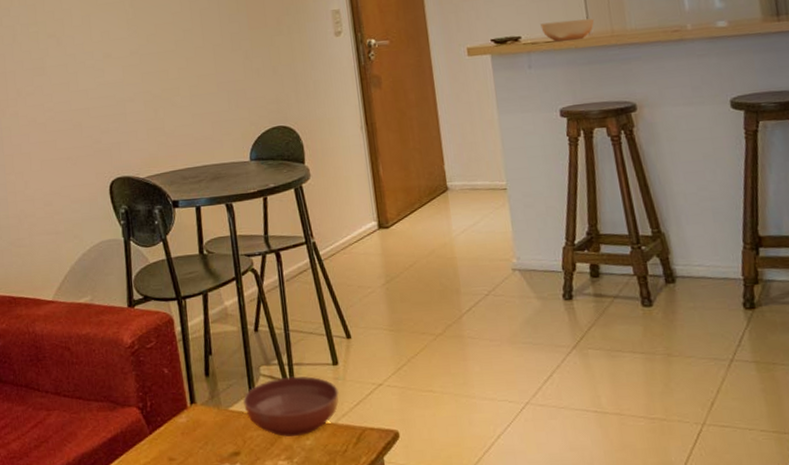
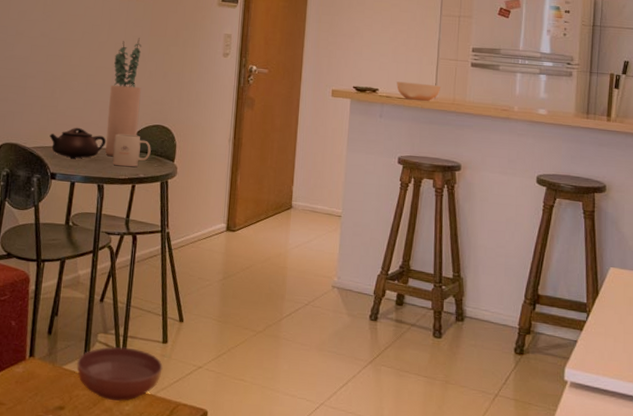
teapot: none [162,145,226,181] -> present [49,127,107,158]
vase: none [215,34,258,171] -> present [105,38,142,157]
mug: none [233,141,277,180] -> present [112,133,151,167]

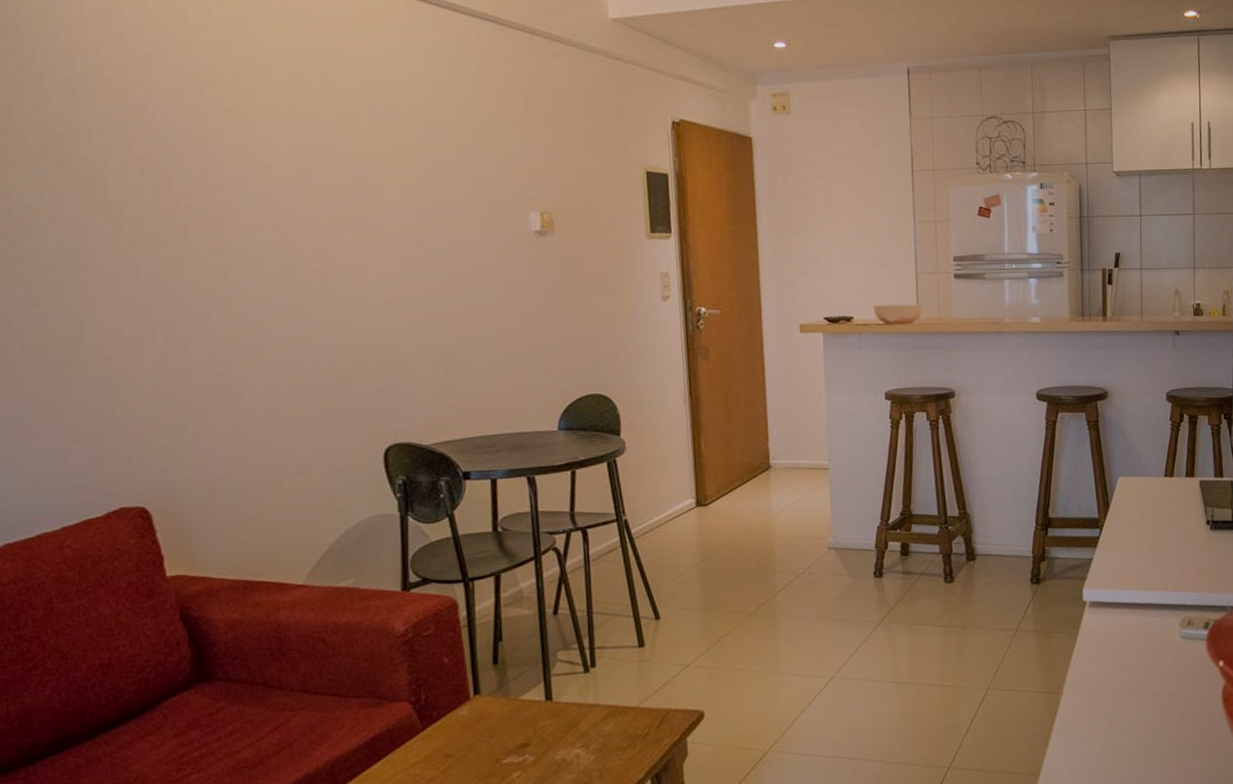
teapot: present [49,127,107,158] -> none [452,410,530,450]
bowl: present [76,346,163,402] -> none [535,660,644,724]
vase: present [105,38,142,157] -> none [522,289,568,441]
mug: present [112,133,151,167] -> none [539,410,589,451]

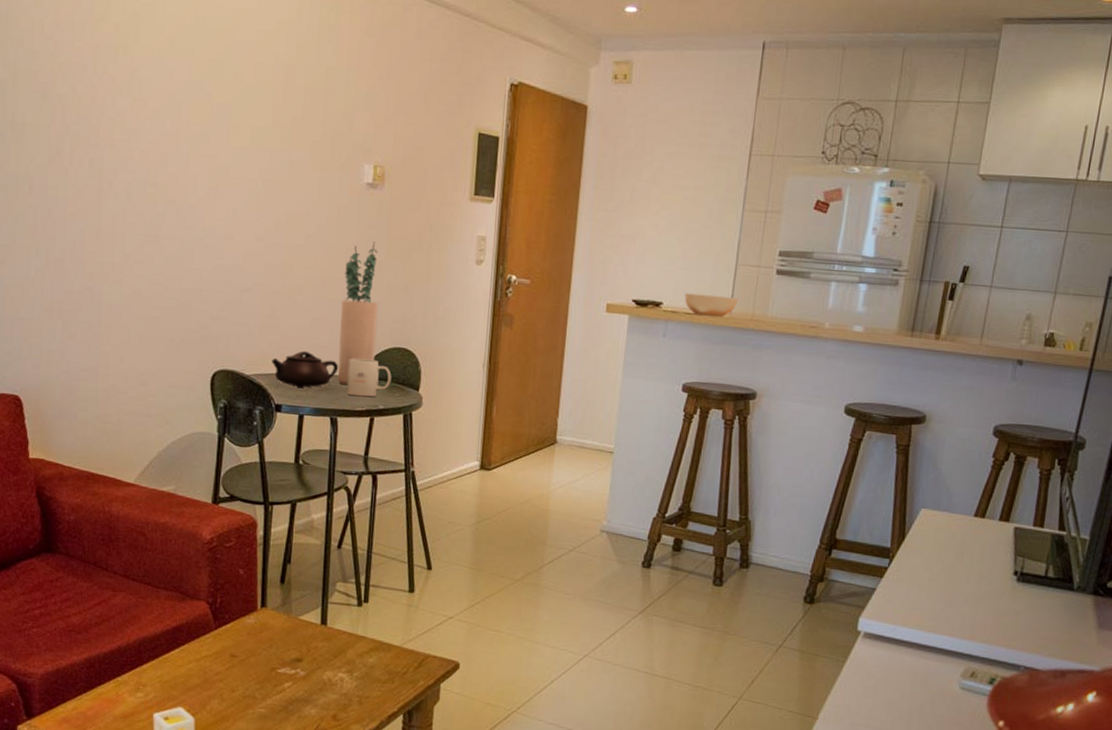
teapot: none [452,410,530,450] -> present [271,350,339,387]
vase: none [522,289,568,441] -> present [337,241,379,386]
mug: none [539,410,589,451] -> present [346,358,392,398]

